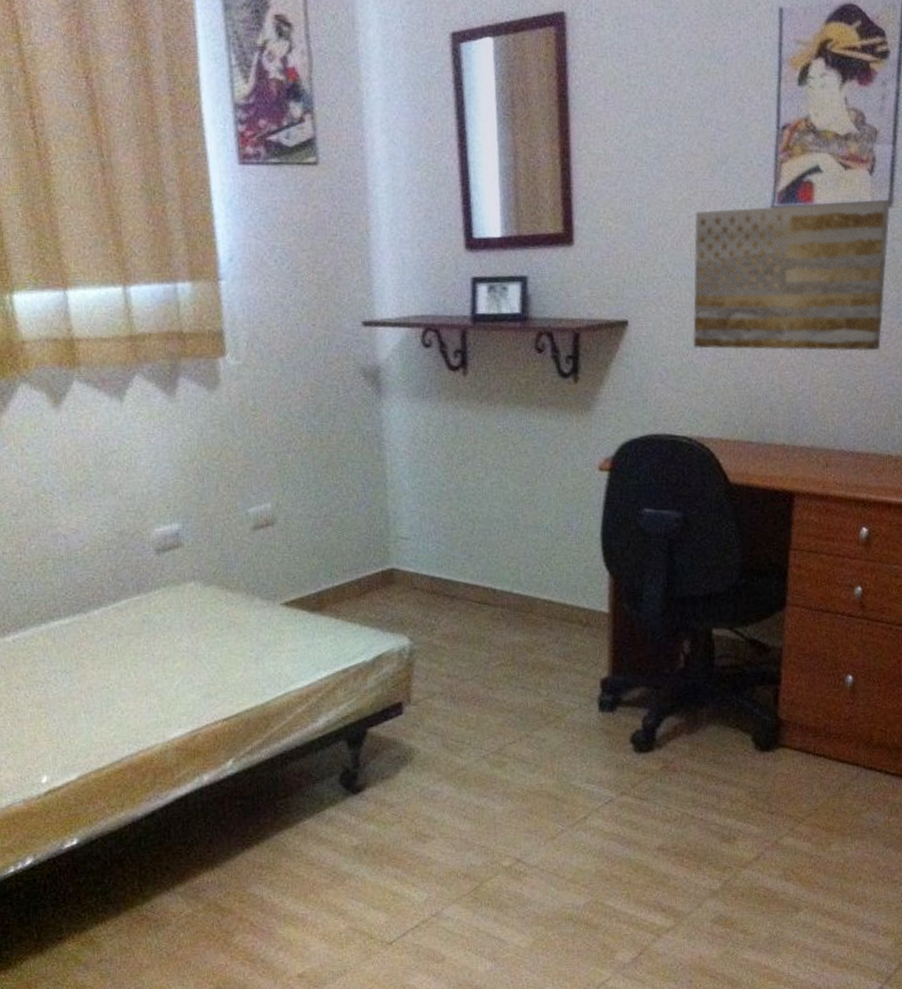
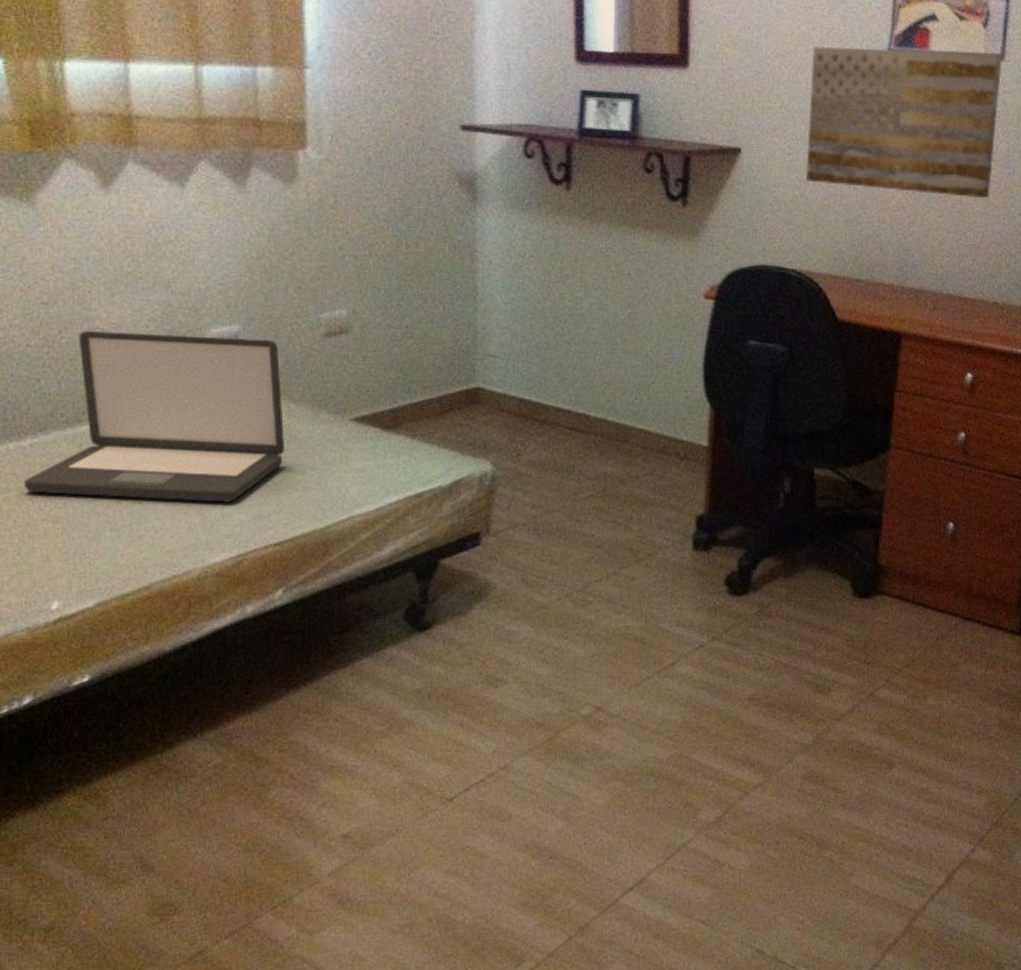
laptop: none [10,535,226,685] -> present [23,330,285,503]

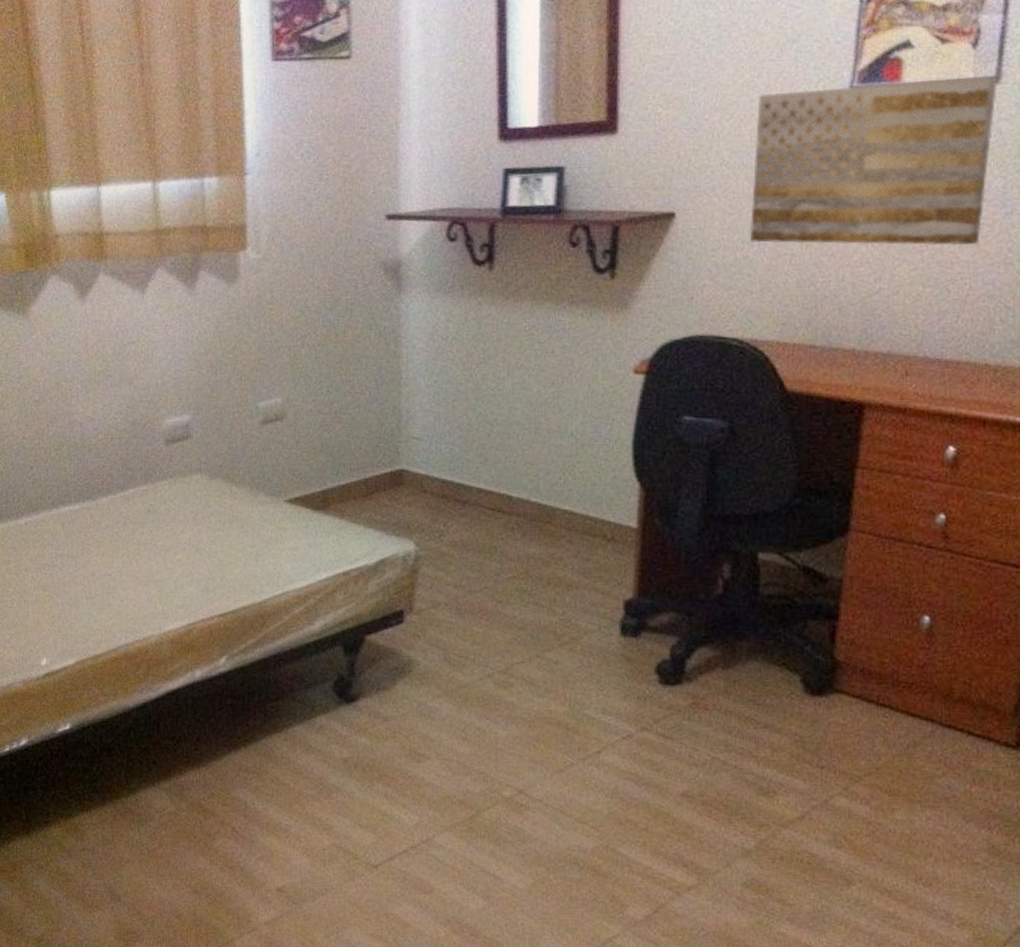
laptop: present [23,330,285,503] -> none [20,423,228,576]

